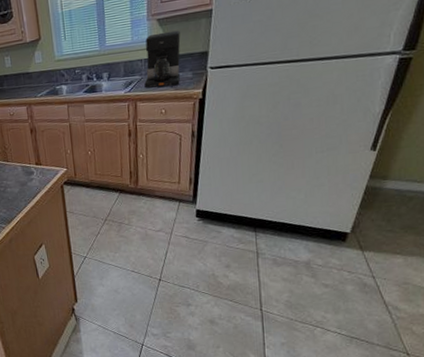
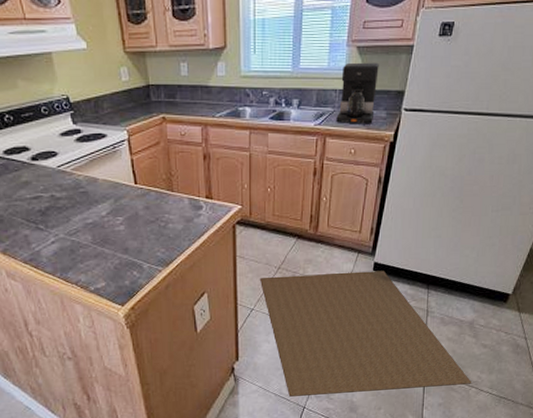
doormat: none [90,217,315,335] -> present [260,270,471,397]

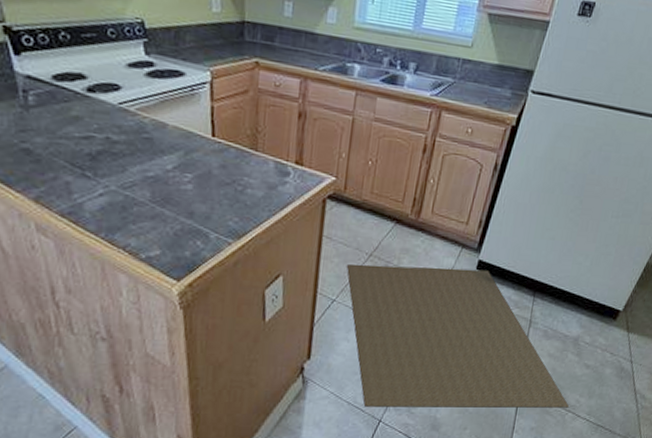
coffee maker: present [336,62,379,124] -> none [455,30,510,103]

